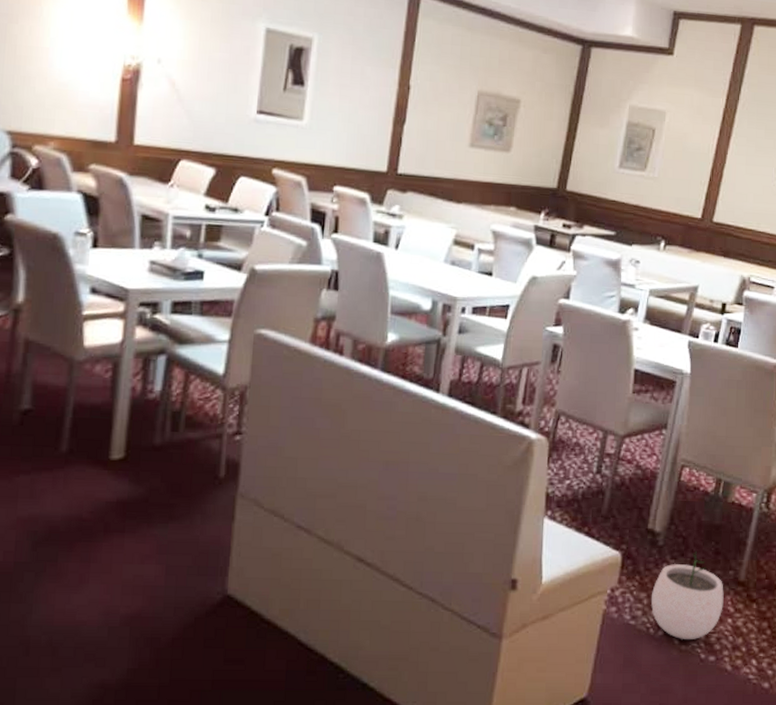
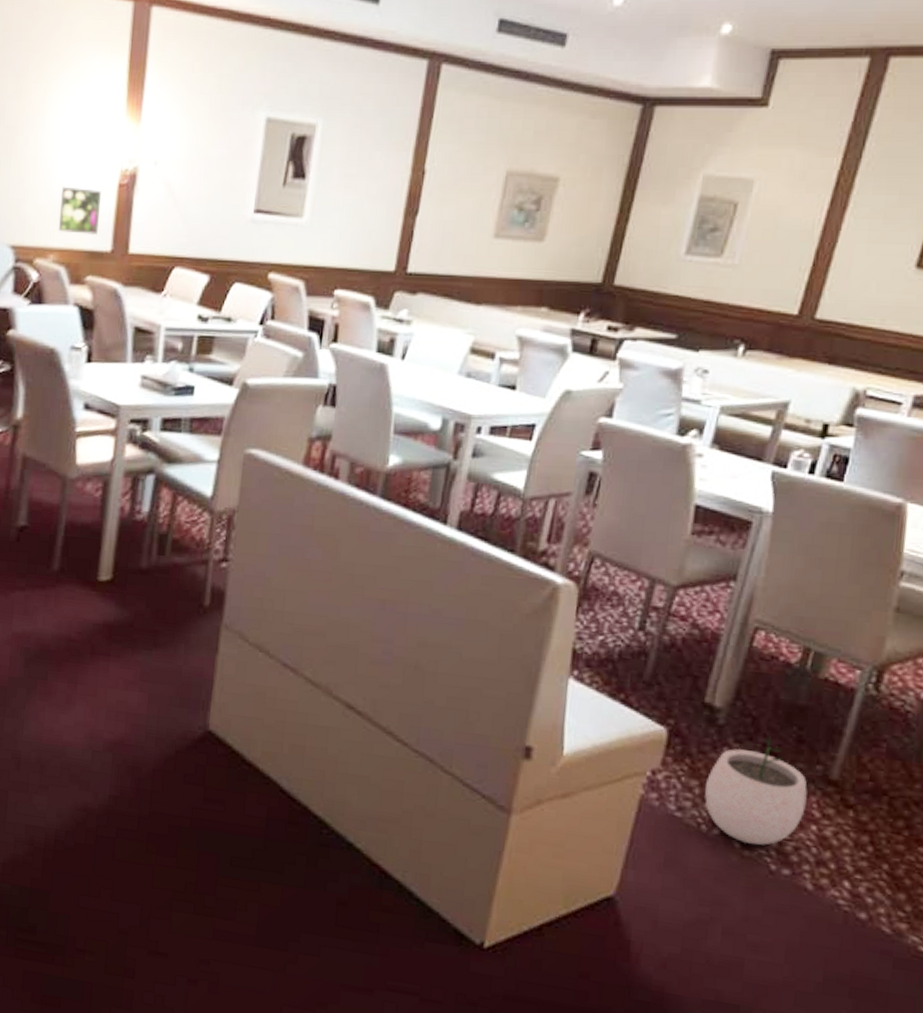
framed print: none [58,76,104,126] -> present [58,186,101,236]

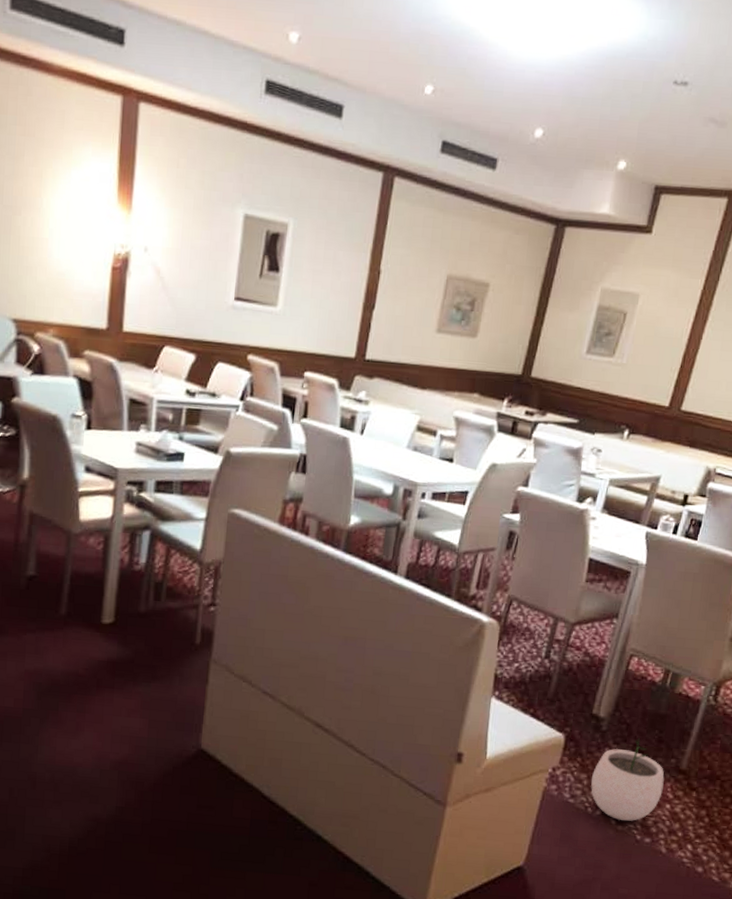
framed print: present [58,186,101,236] -> none [57,266,96,314]

